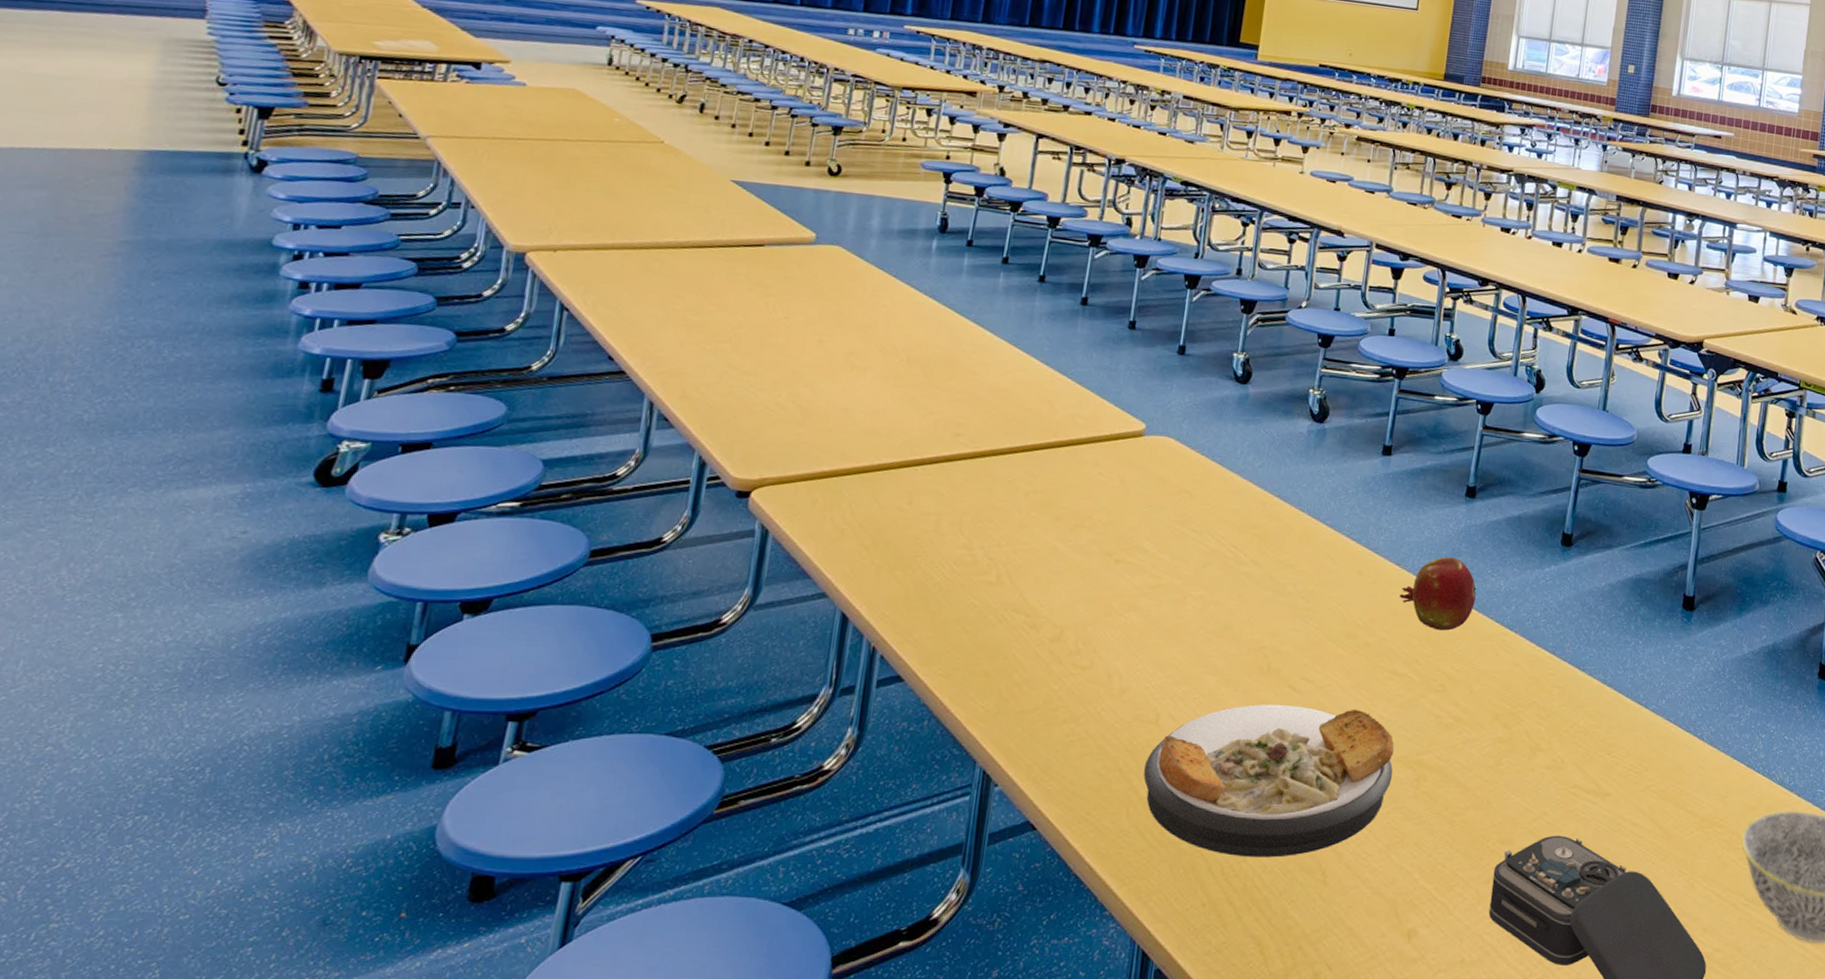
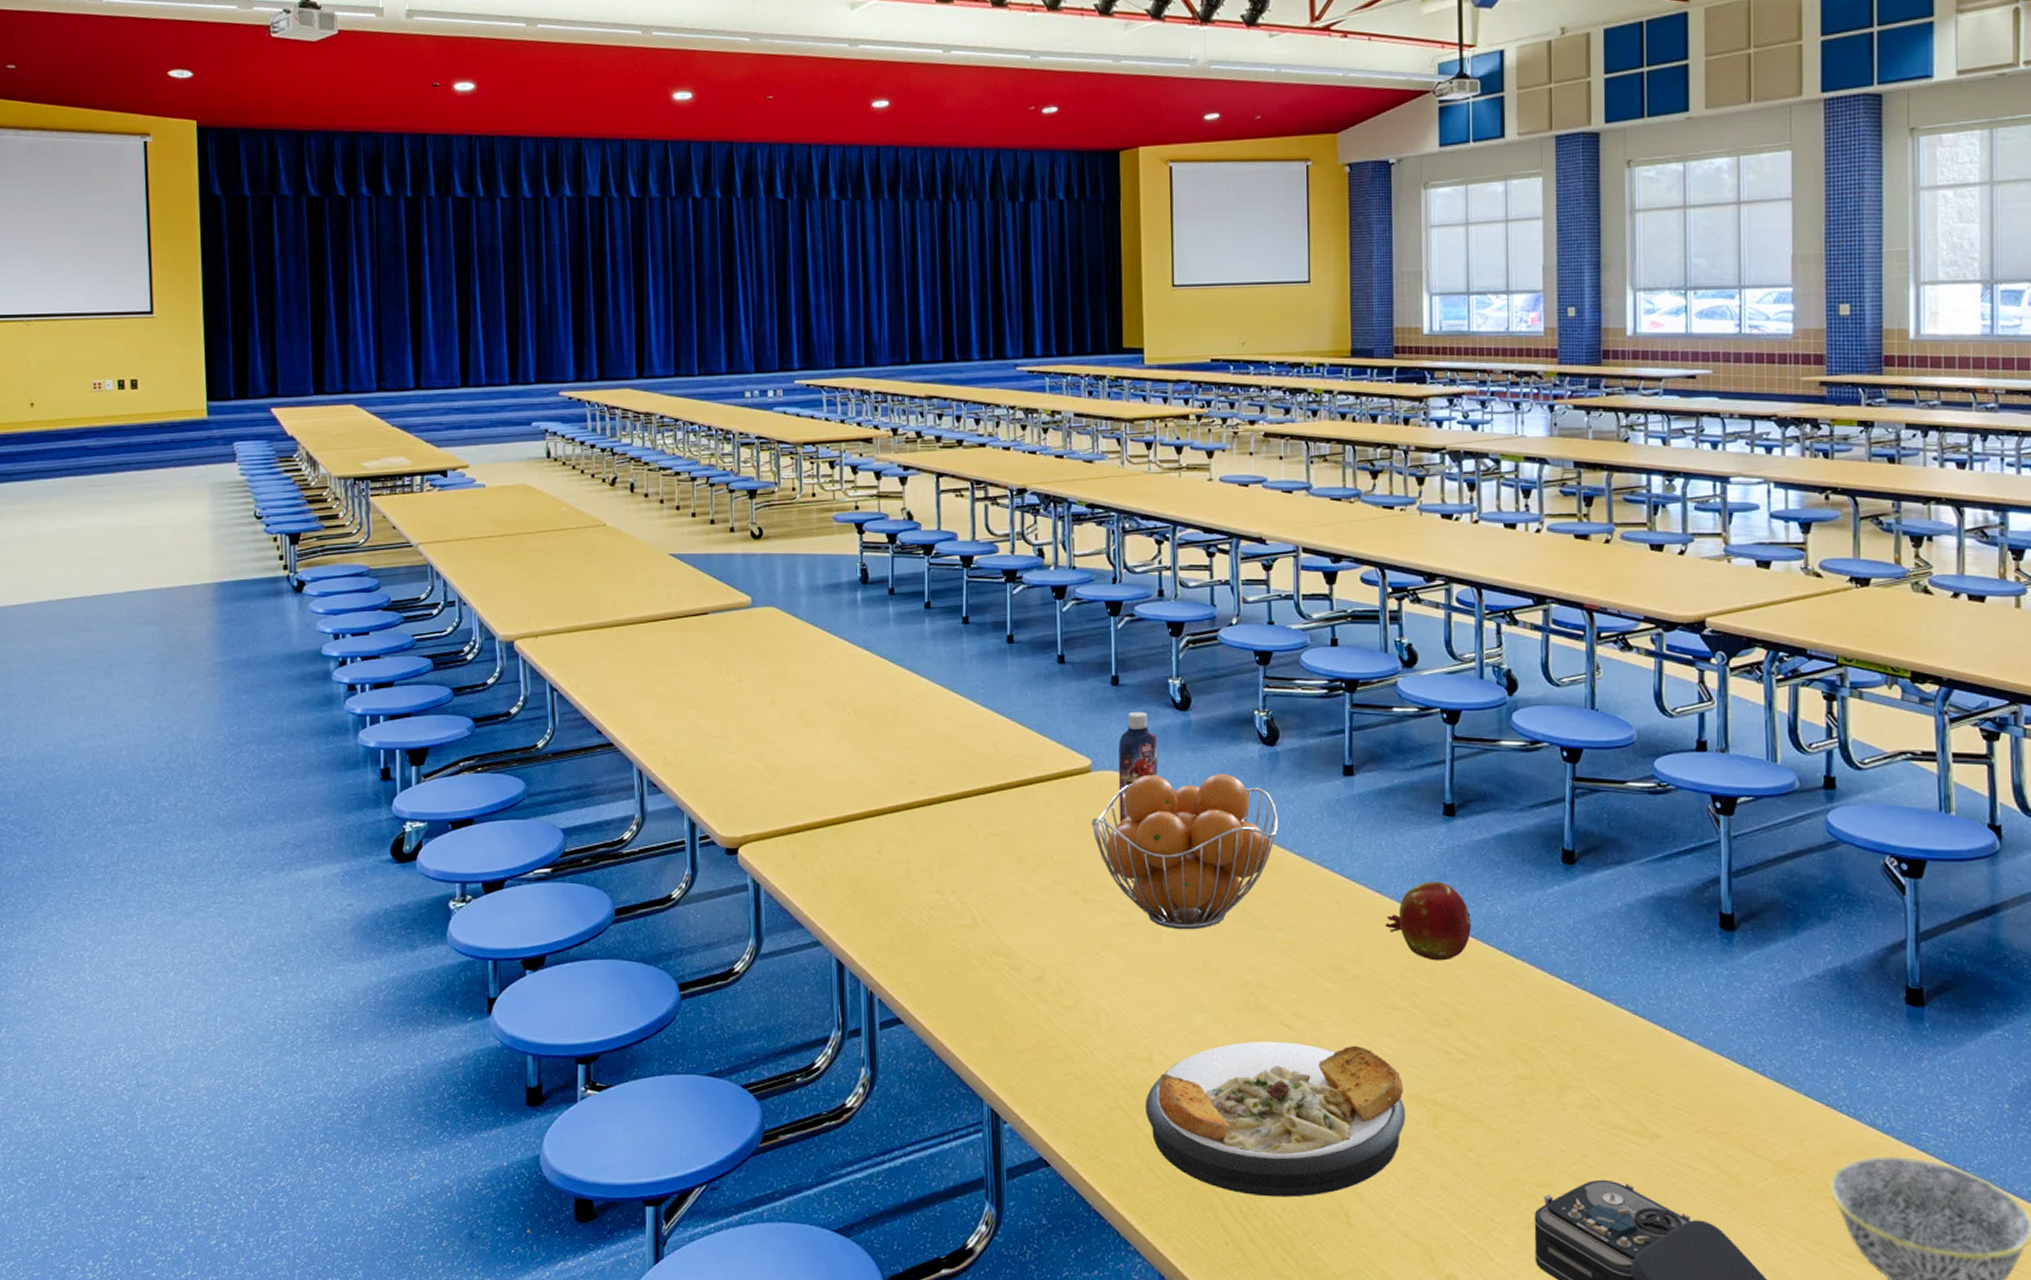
fruit basket: none [1135,442,1317,594] -> present [1091,773,1279,930]
bottle: none [1164,381,1214,487] -> present [1118,711,1158,823]

